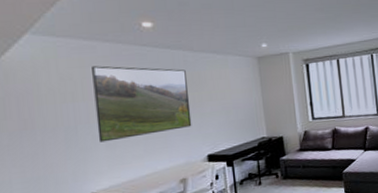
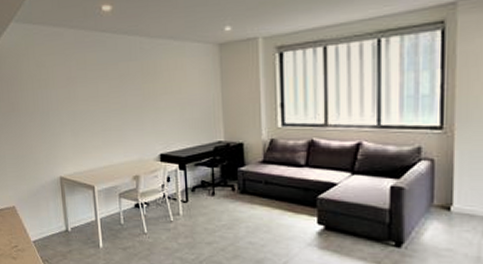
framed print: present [92,66,192,143] -> none [60,53,146,130]

